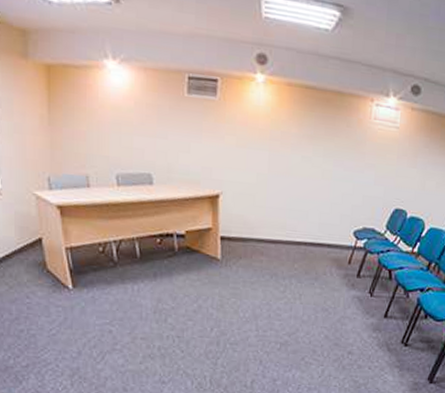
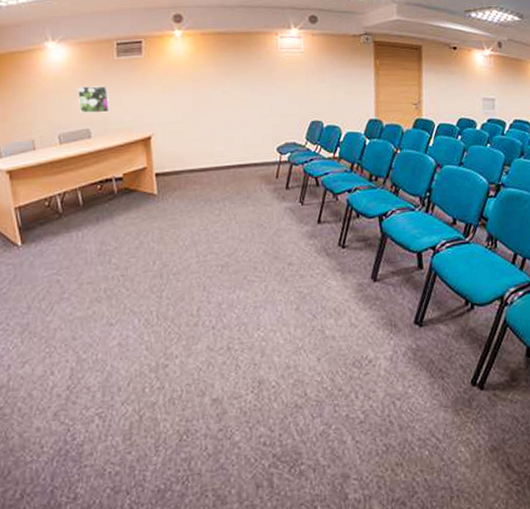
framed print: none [139,121,176,159] -> present [77,86,110,113]

